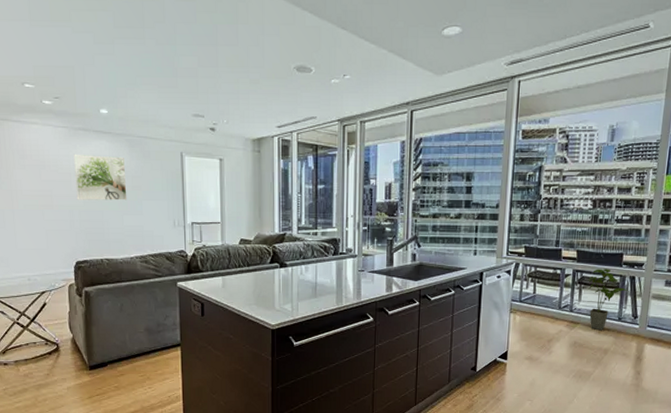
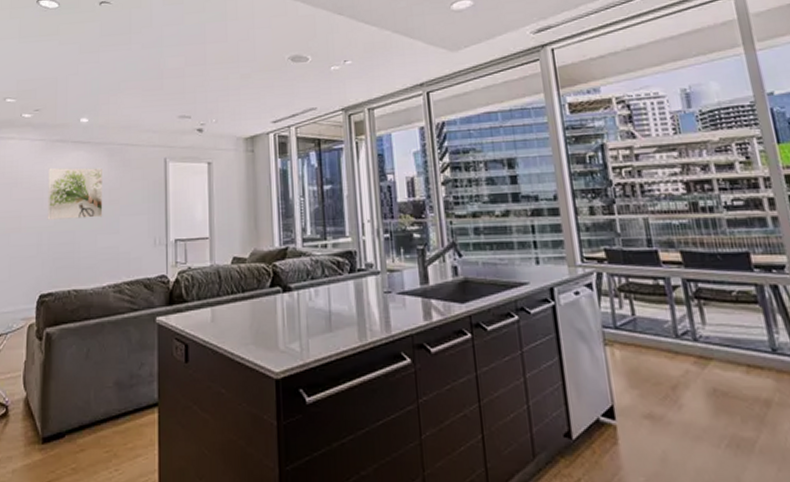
house plant: present [588,269,629,331] -> none [708,275,776,370]

